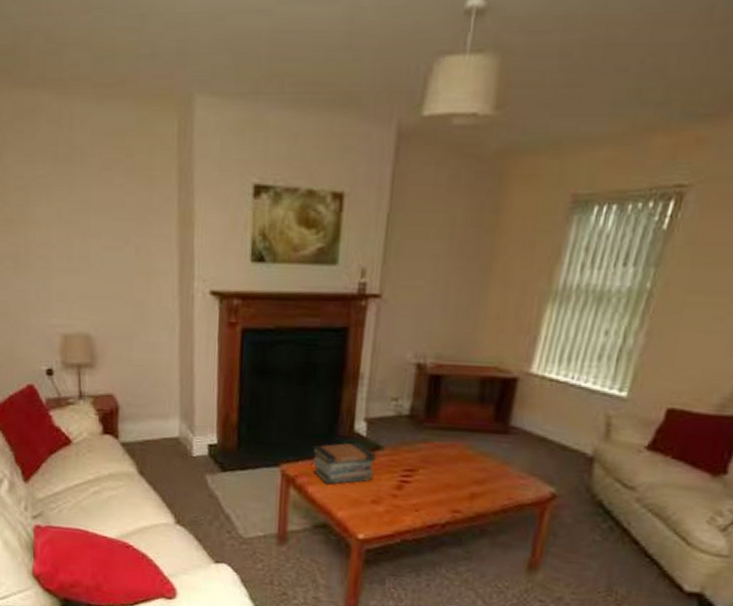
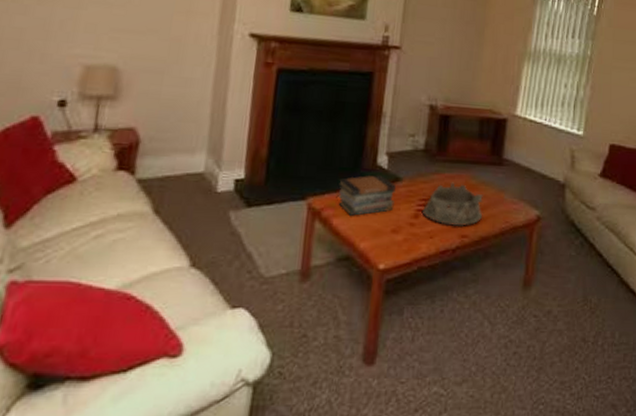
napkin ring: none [406,452,481,502] -> present [421,182,483,228]

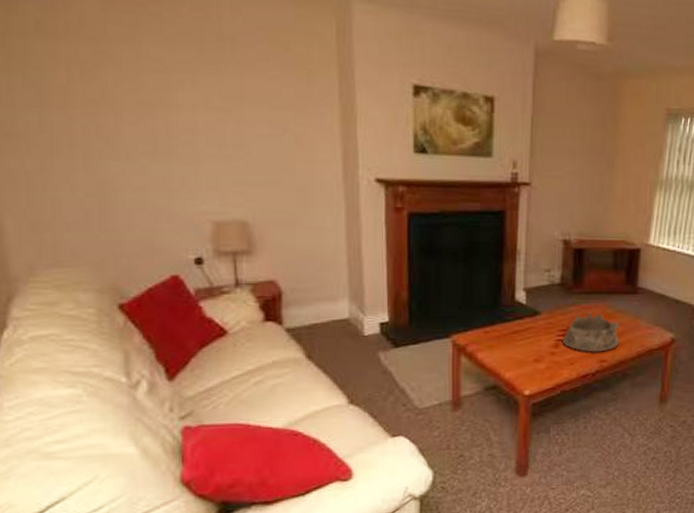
book stack: present [337,175,396,216] -> none [480,310,535,349]

